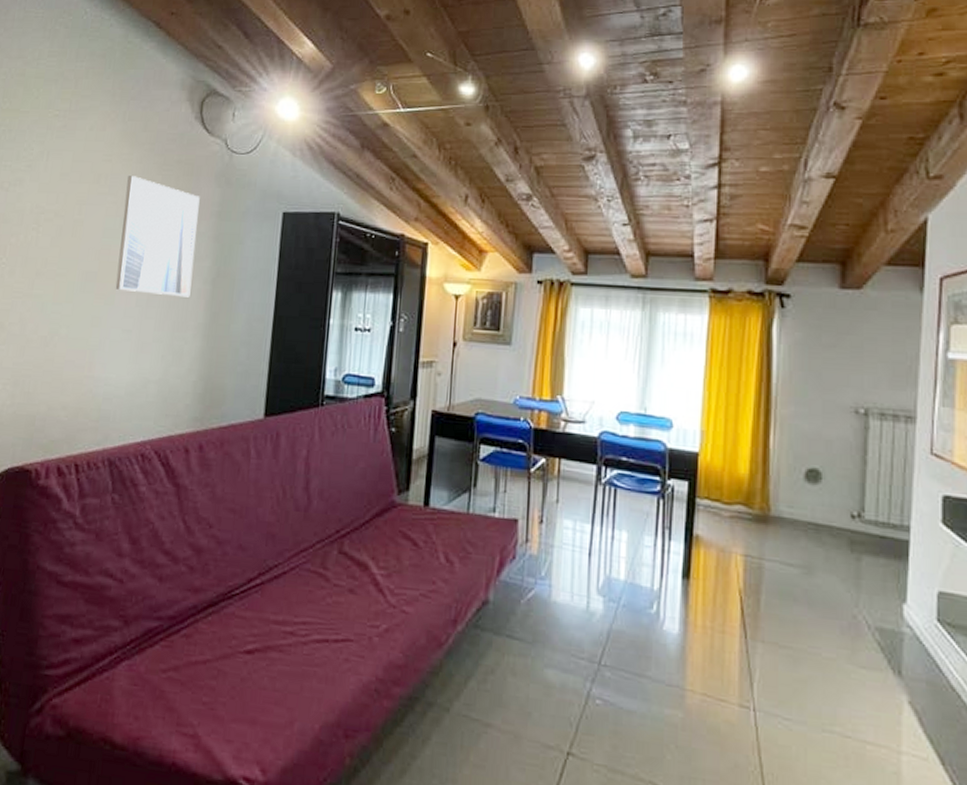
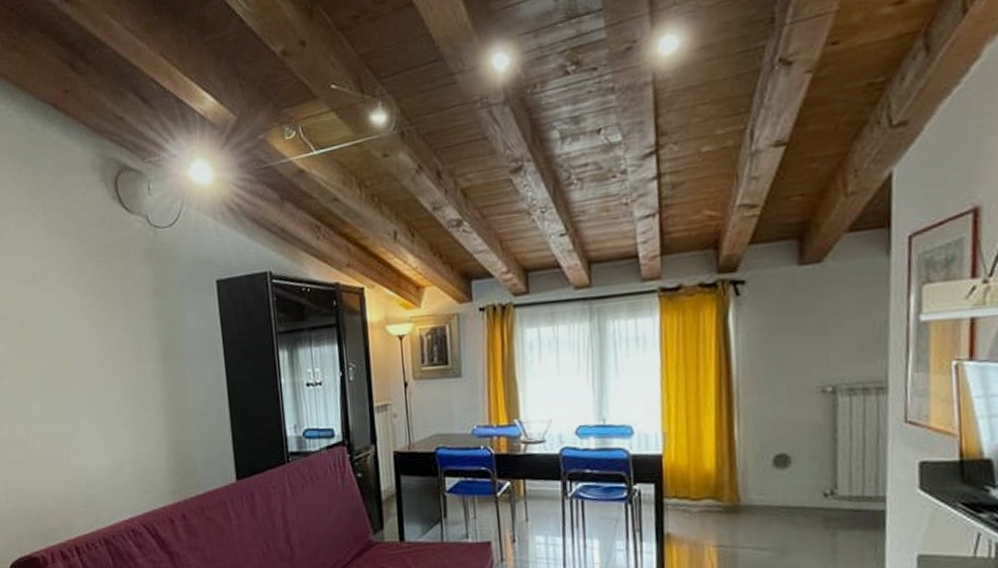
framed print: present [115,176,200,297] -> none [61,267,145,382]

